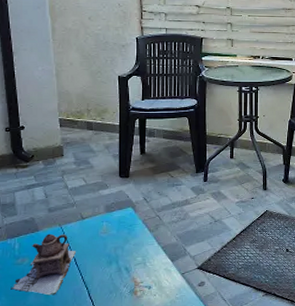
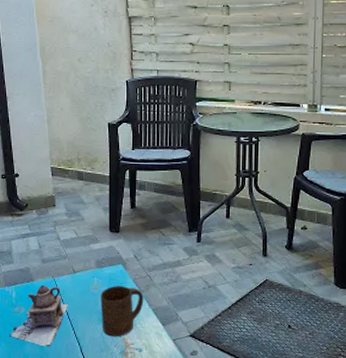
cup: none [109,228,153,278] -> present [100,286,144,337]

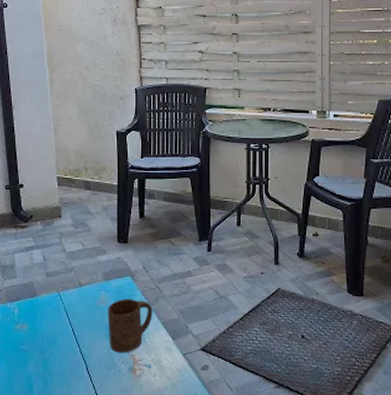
teapot: present [9,285,69,347] -> none [10,300,75,366]

